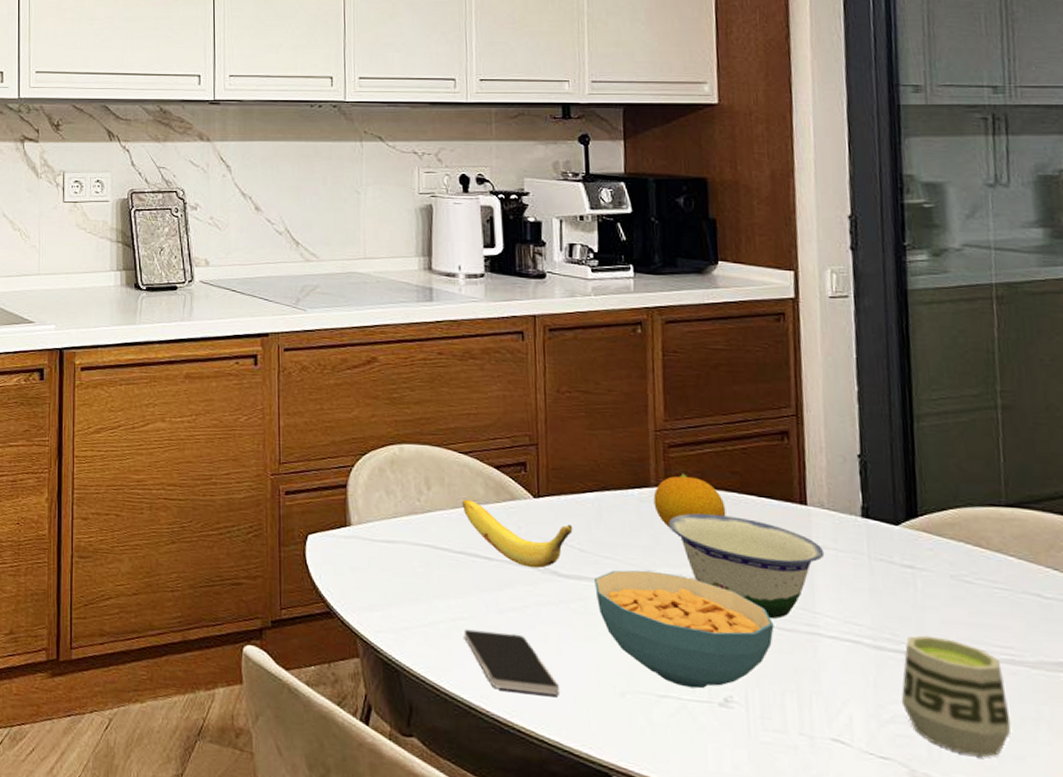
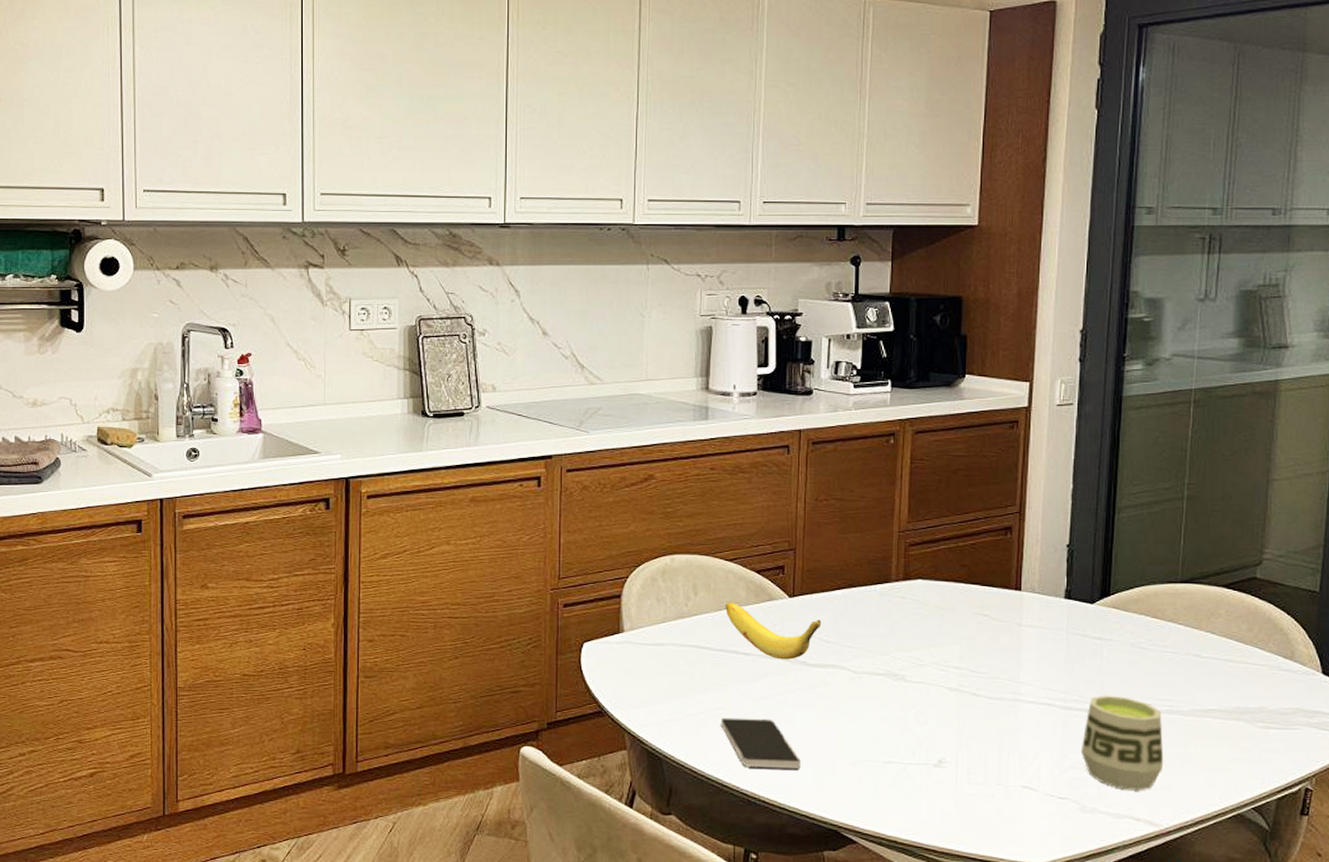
cereal bowl: present [594,570,774,689] -> none [837,656,985,754]
fruit: present [653,473,726,528] -> none [893,568,953,617]
bowl: present [668,513,825,619] -> none [903,603,1032,690]

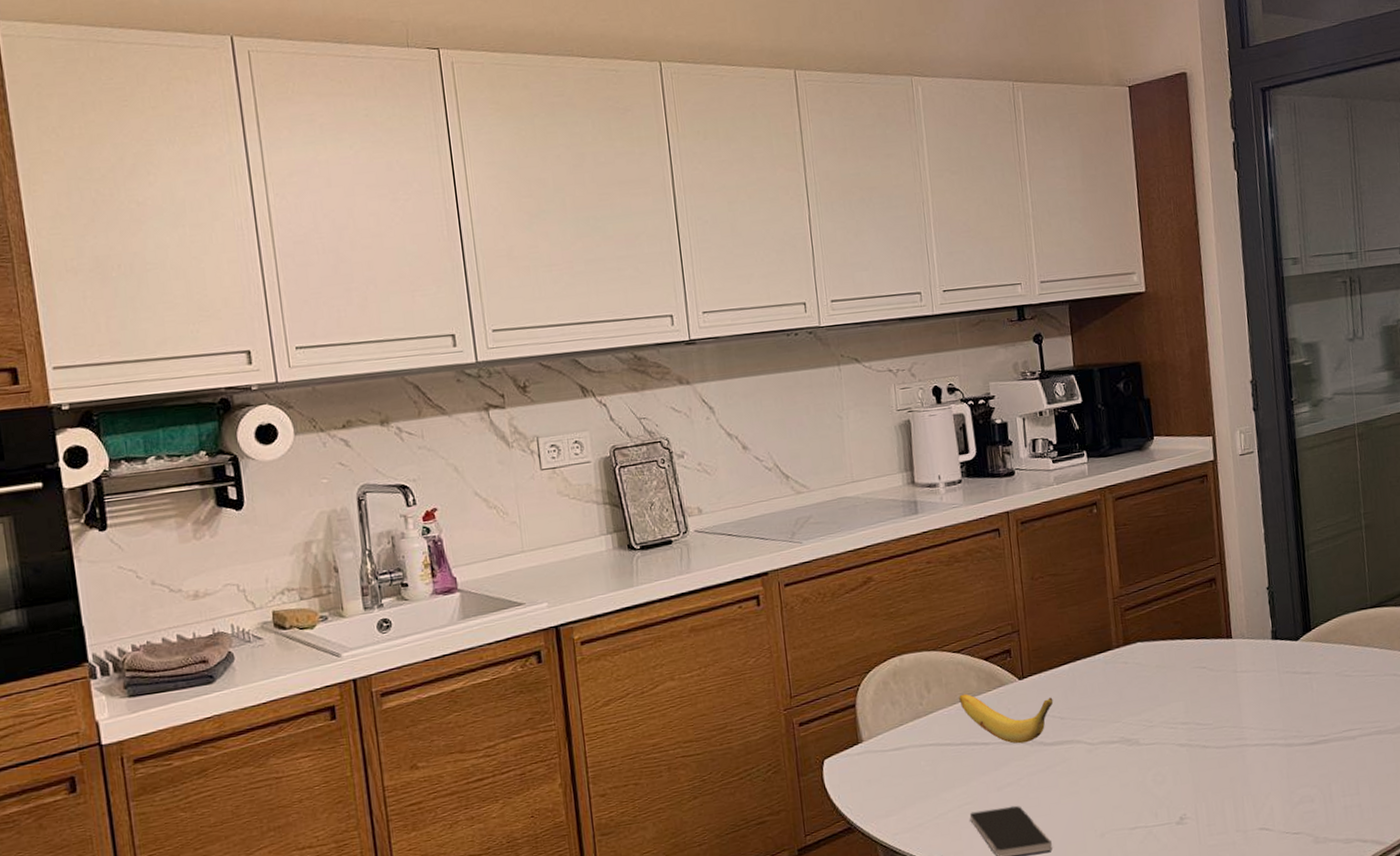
cup: present [1080,695,1164,790] -> none [1306,725,1381,814]

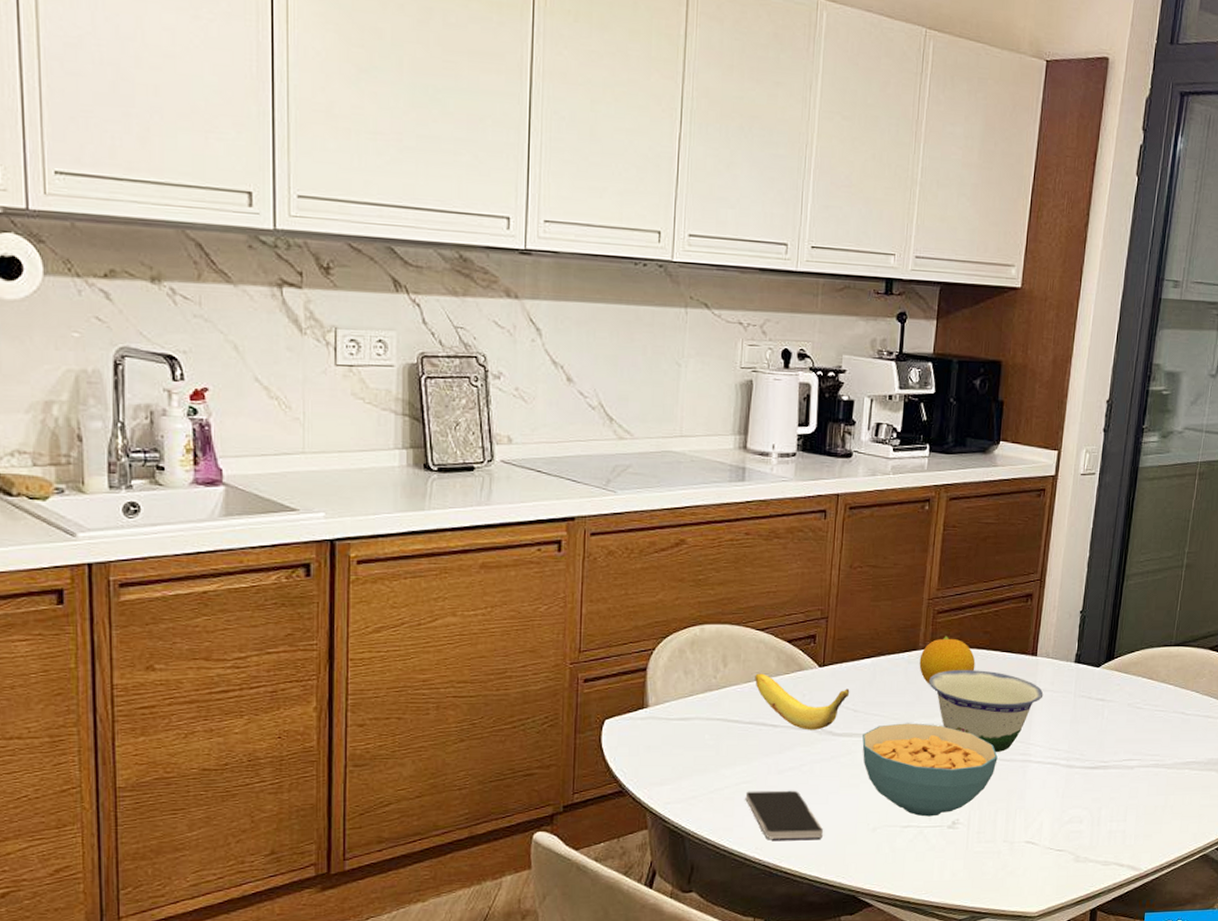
cereal bowl: none [1073,721,1213,816] -> present [862,723,998,817]
fruit: none [1115,631,1173,682] -> present [919,635,976,684]
bowl: none [1128,660,1247,742] -> present [928,670,1044,753]

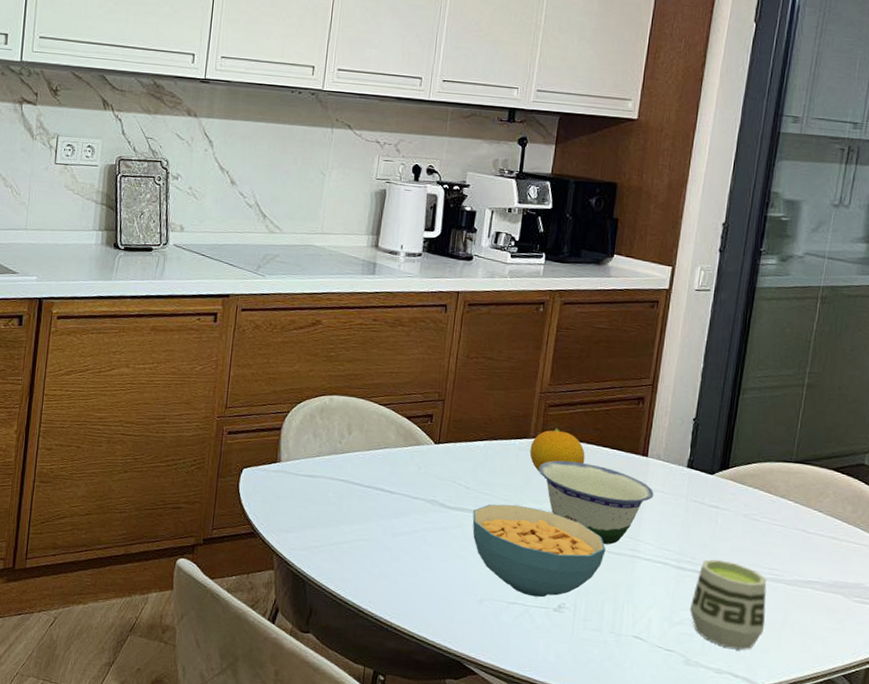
smartphone: present [745,790,824,840] -> none [362,548,433,601]
banana: present [755,673,850,730] -> none [375,443,463,501]
cup: none [1078,752,1149,839] -> present [689,559,767,650]

